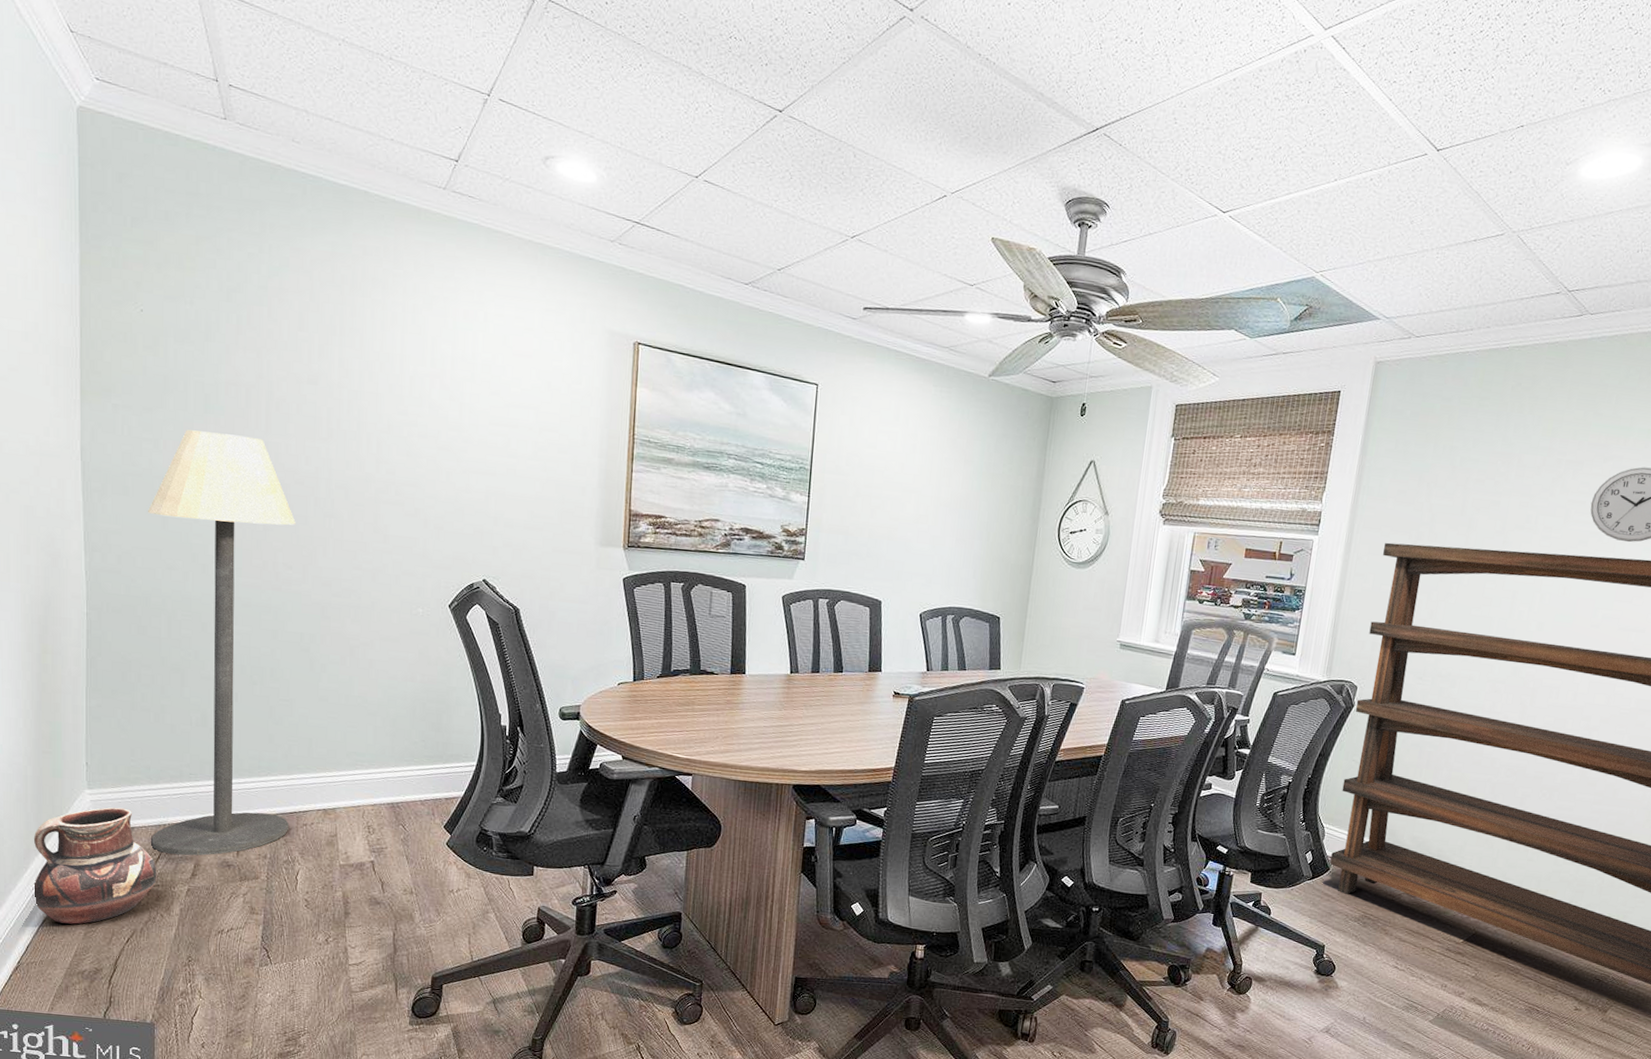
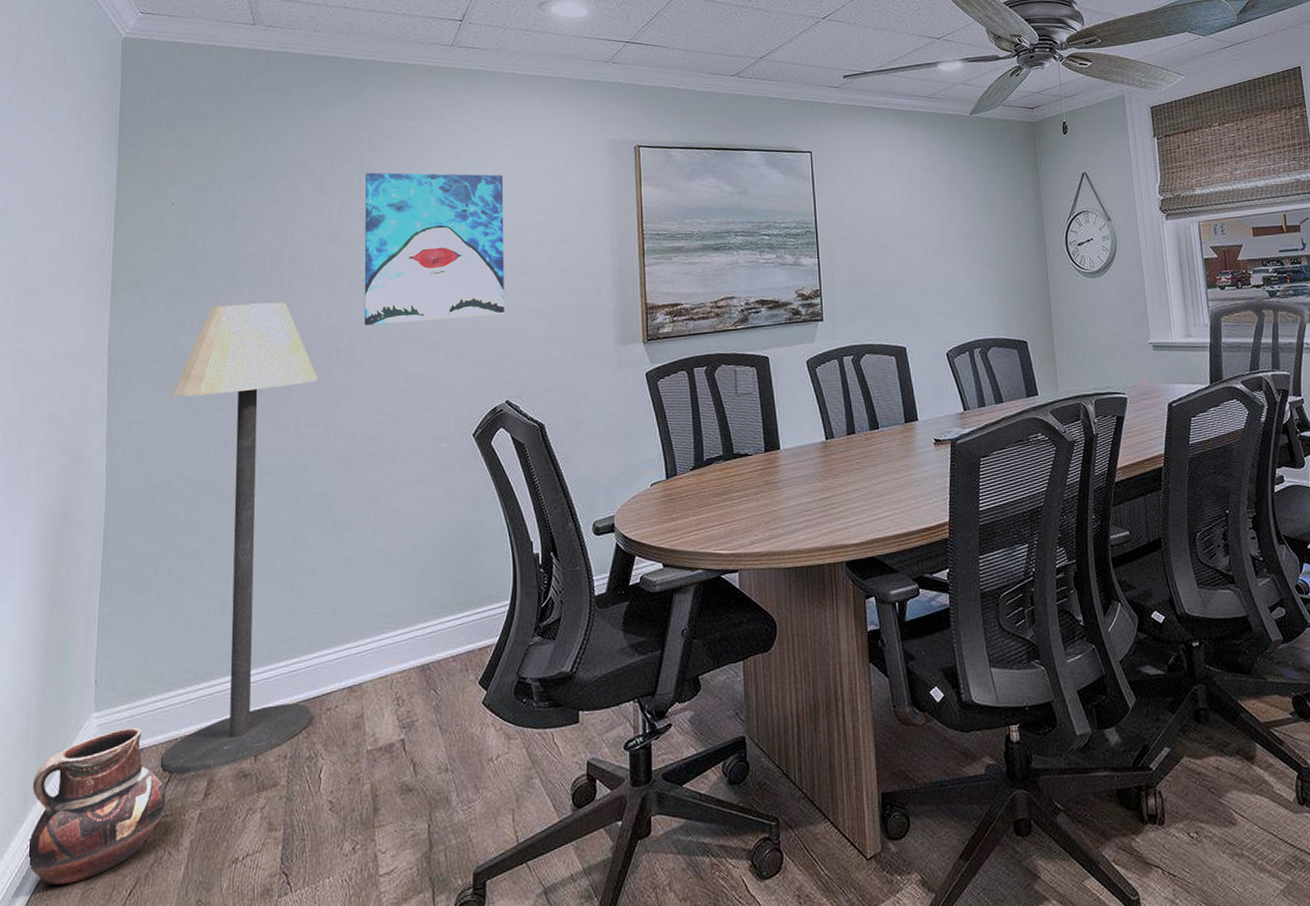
wall art: none [343,316,493,494] -> present [364,172,505,326]

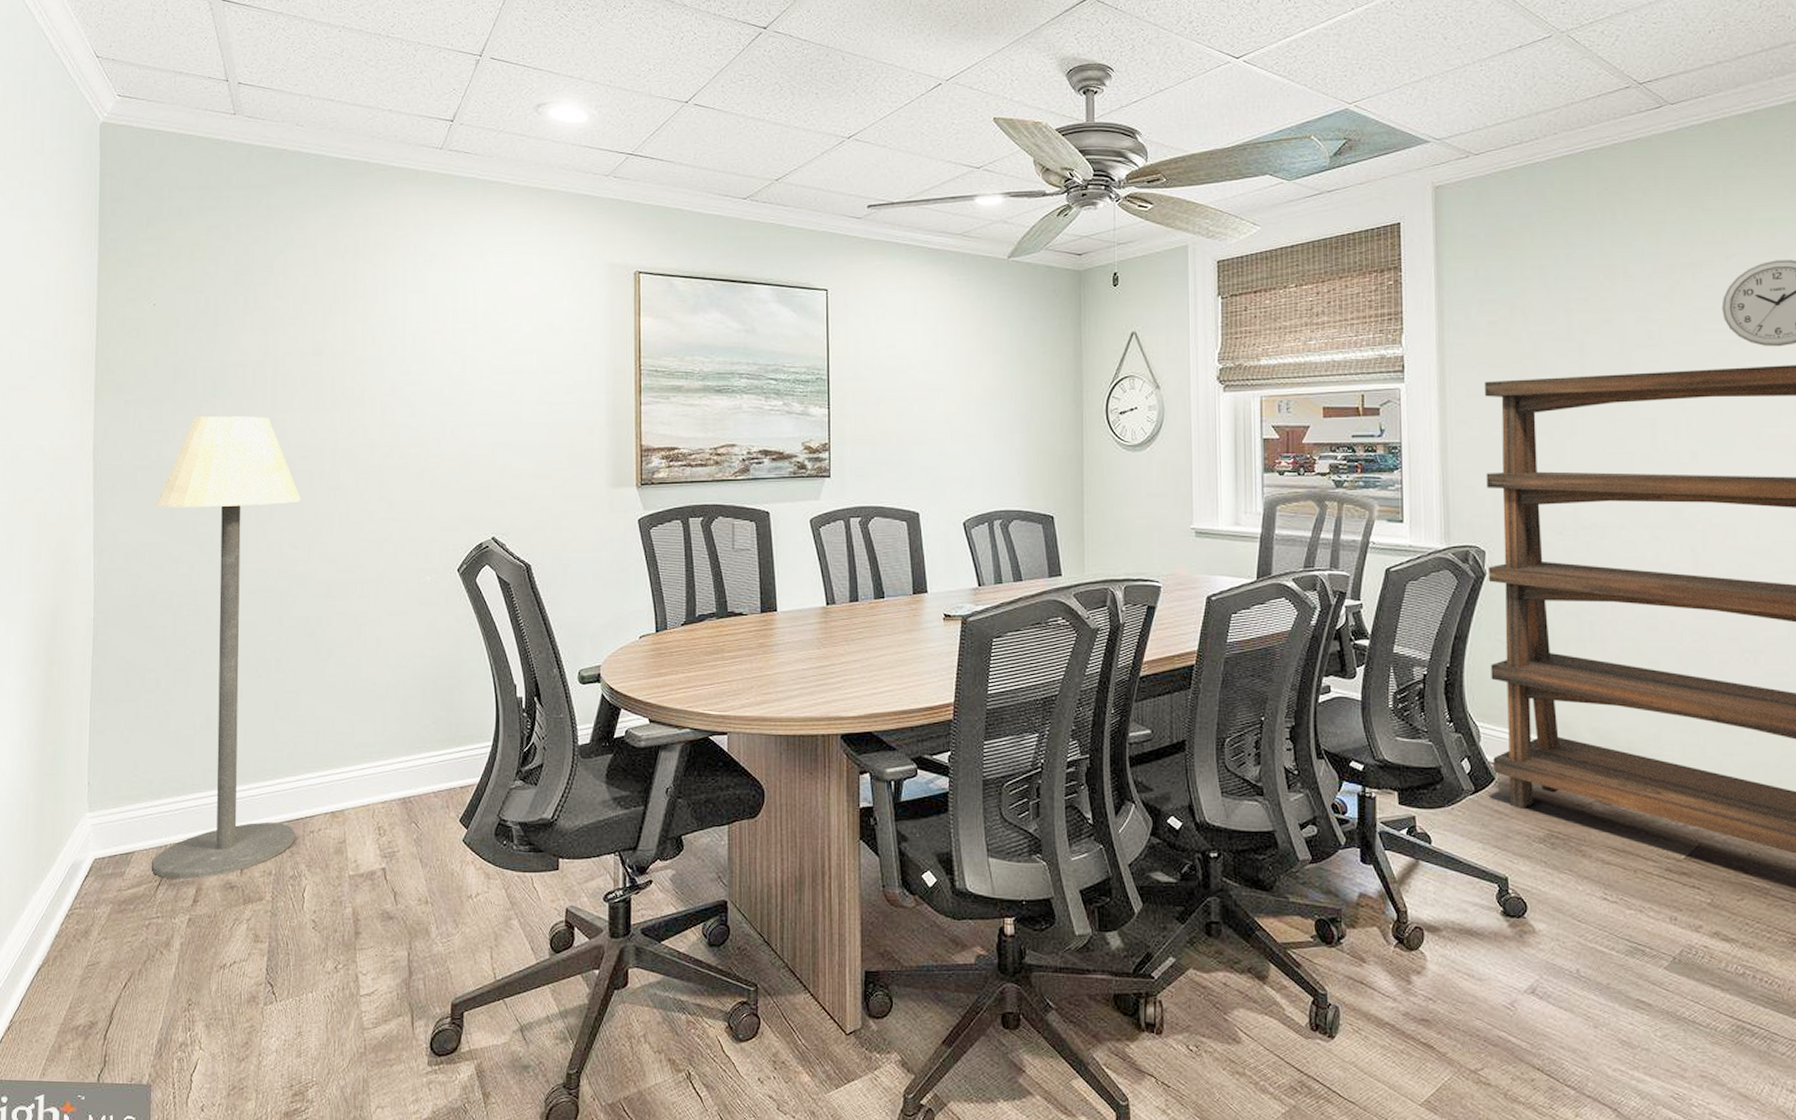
ceramic pot: present [26,727,167,885] -> none [28,830,157,971]
wall art: present [364,172,505,326] -> none [348,284,494,448]

